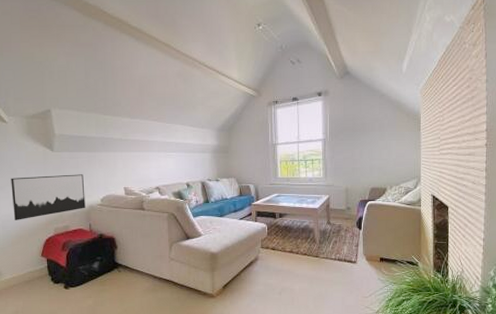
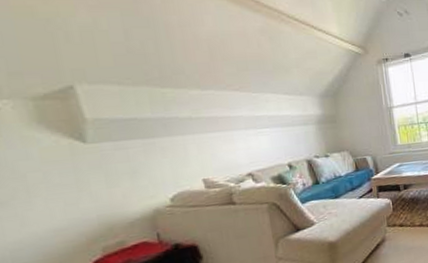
wall art: present [11,174,85,220] -> none [17,169,148,247]

